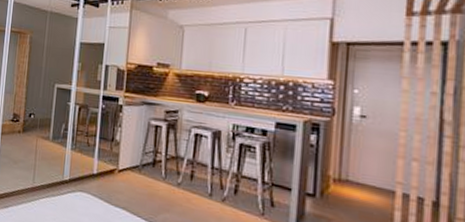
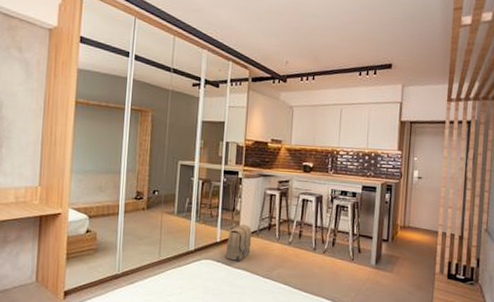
backpack: none [102,156,133,198] -> present [225,224,252,261]

